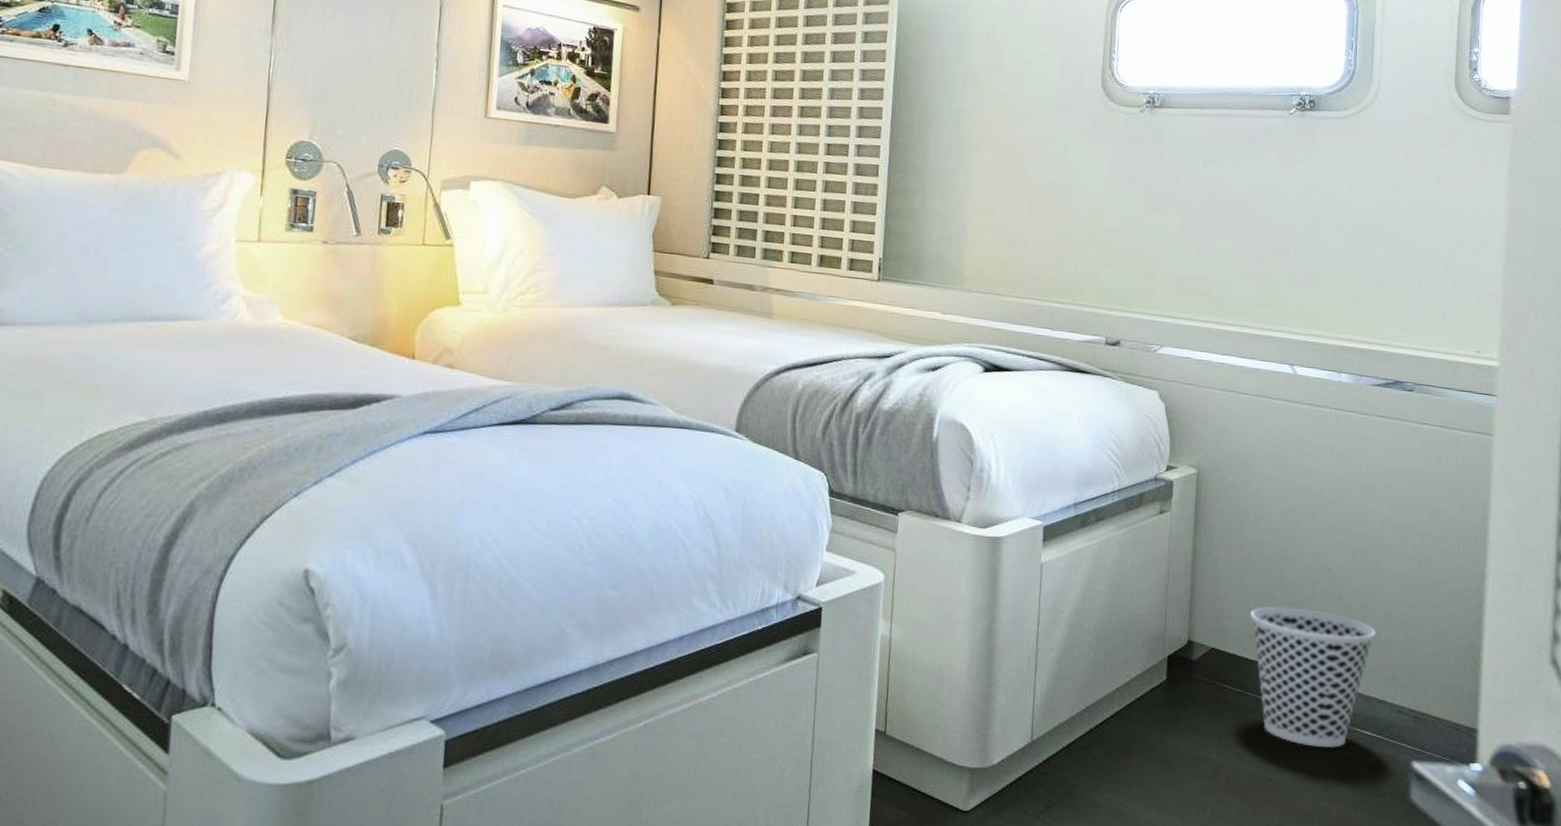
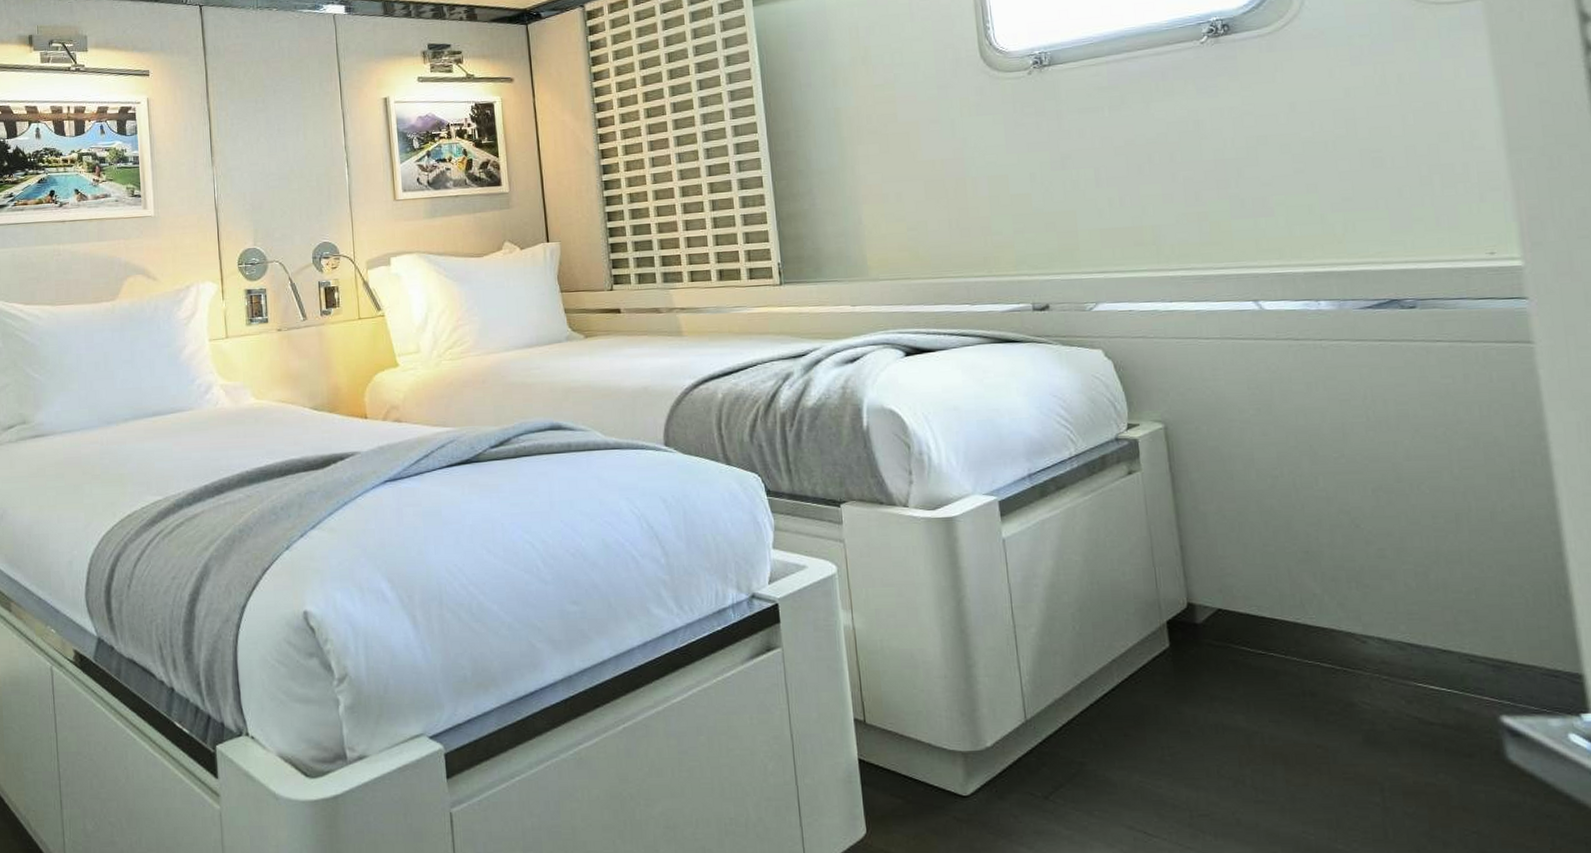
wastebasket: present [1250,606,1377,749] -> none [1258,557,1424,708]

